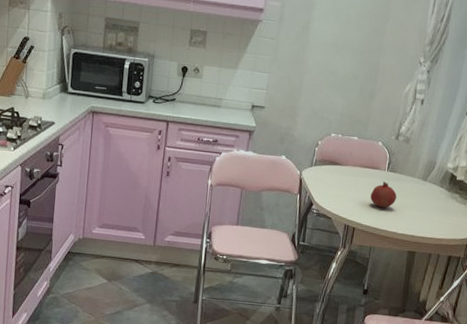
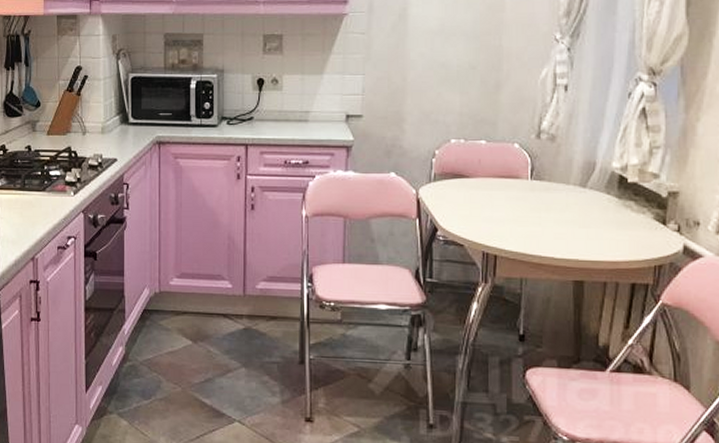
fruit: present [370,181,397,208] -> none [512,193,549,226]

